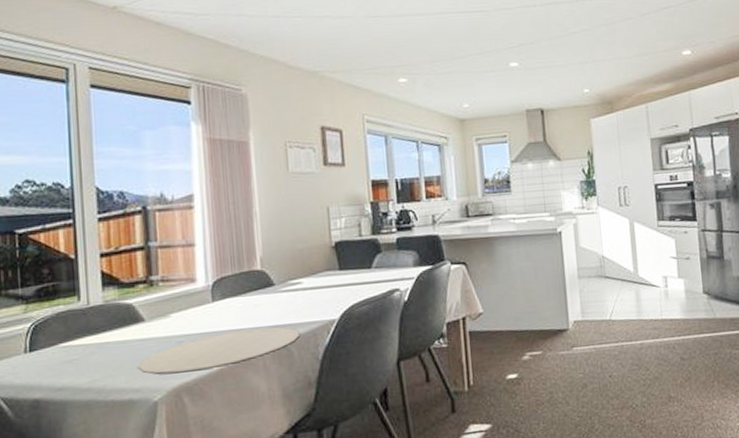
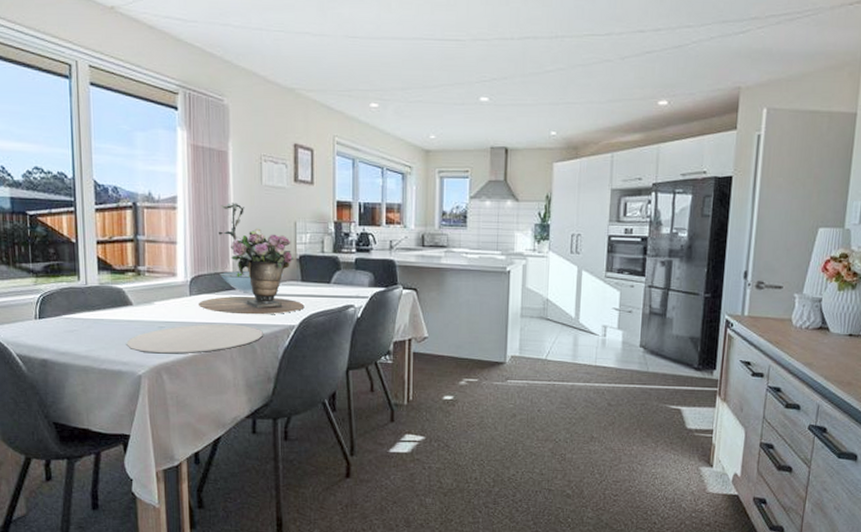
flower arrangement: none [222,194,345,317] -> present [198,202,305,315]
decorative bowl: none [246,263,319,291] -> present [220,270,284,293]

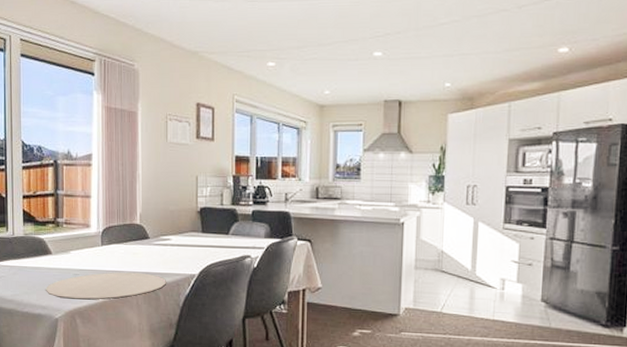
flower arrangement: present [198,202,305,315] -> none [108,159,204,265]
decorative bowl: present [220,270,284,293] -> none [128,222,186,244]

